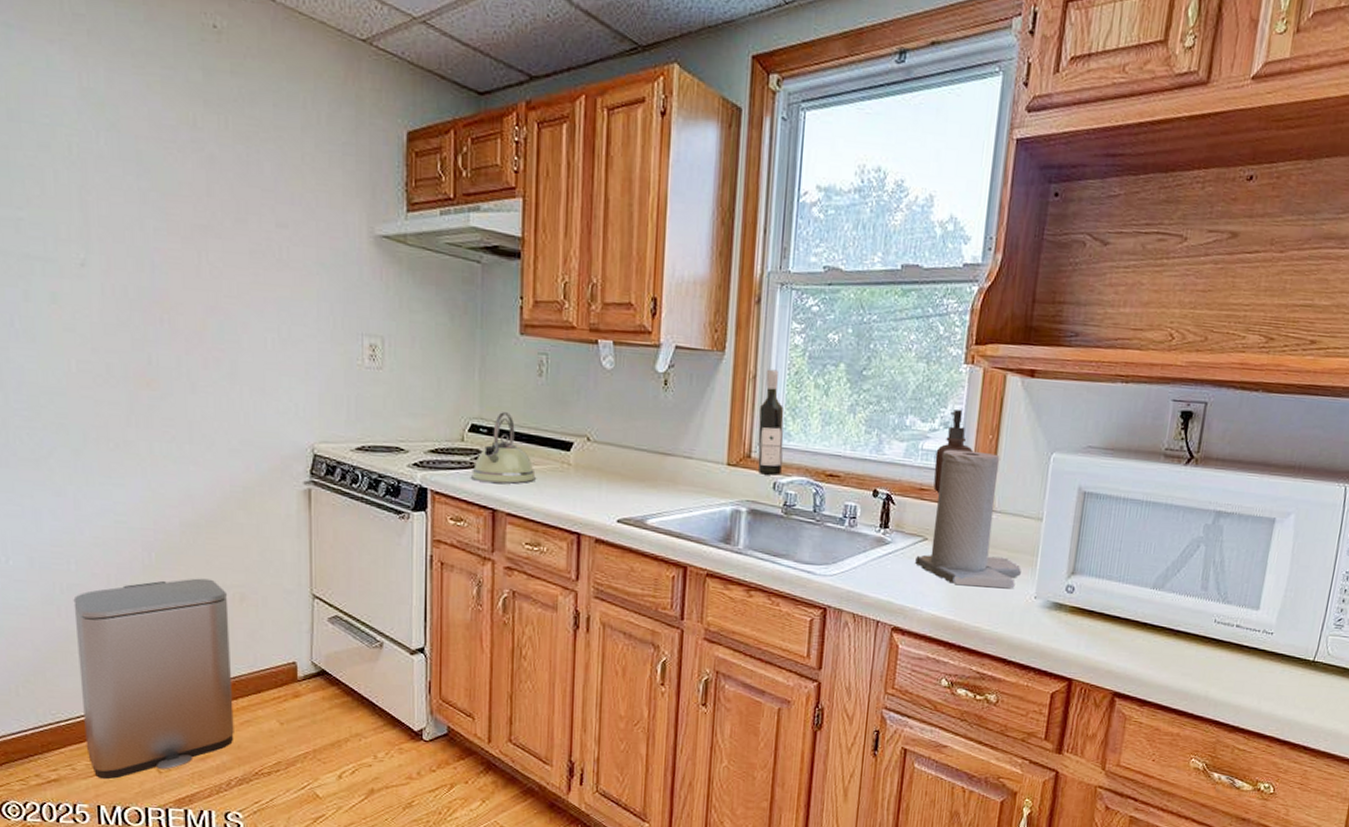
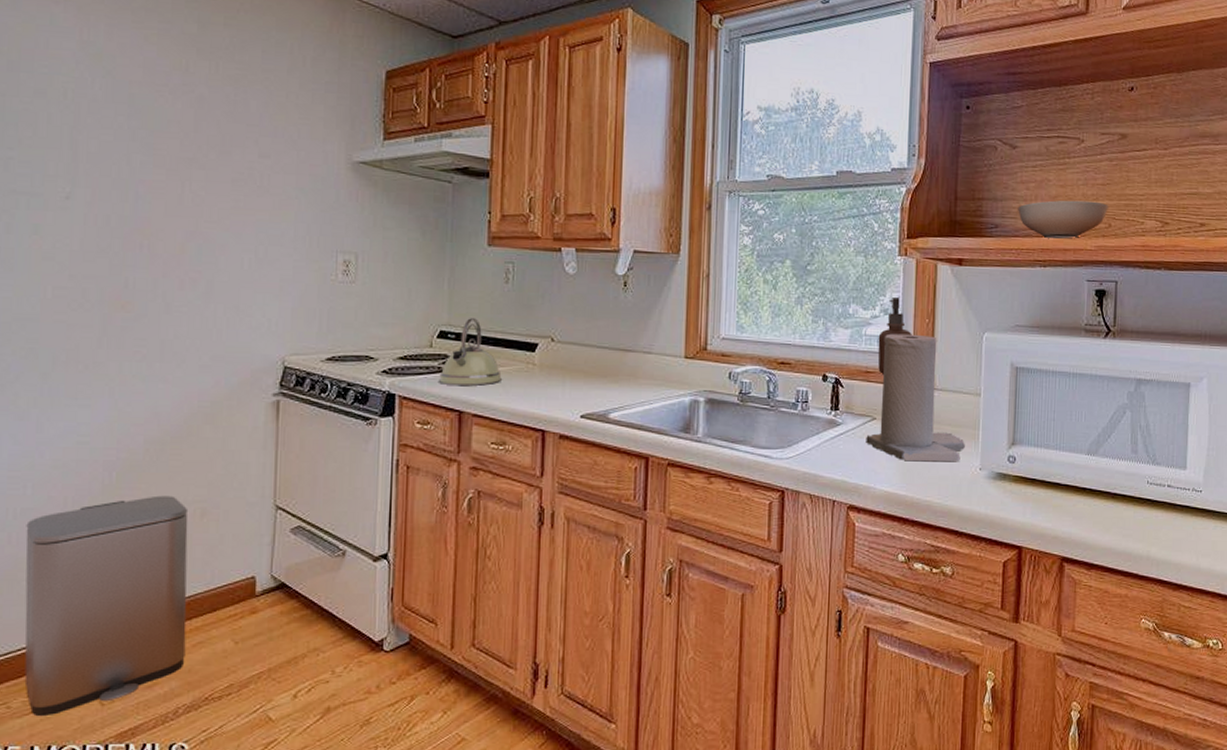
bottle: present [757,369,785,475] -> none [713,268,737,366]
bowl: none [1101,307,1208,352] -> present [1017,200,1110,239]

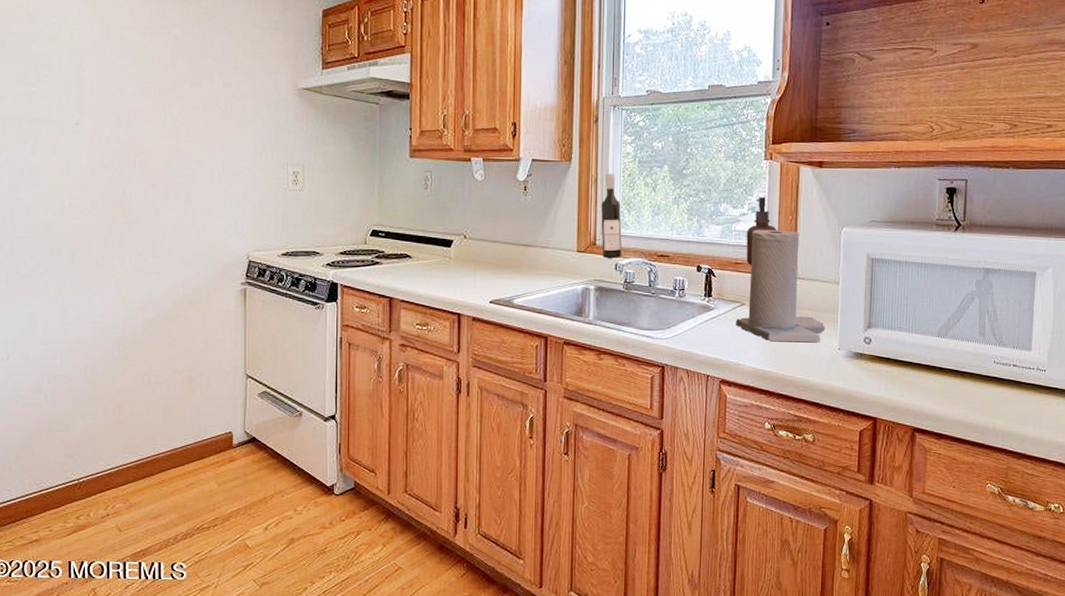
pedal bin: present [24,495,189,715] -> none [58,365,181,538]
kettle: present [439,318,502,387] -> none [373,219,424,277]
bottle: none [713,268,737,366] -> present [601,173,622,258]
bowl: present [1017,200,1110,239] -> none [873,106,961,142]

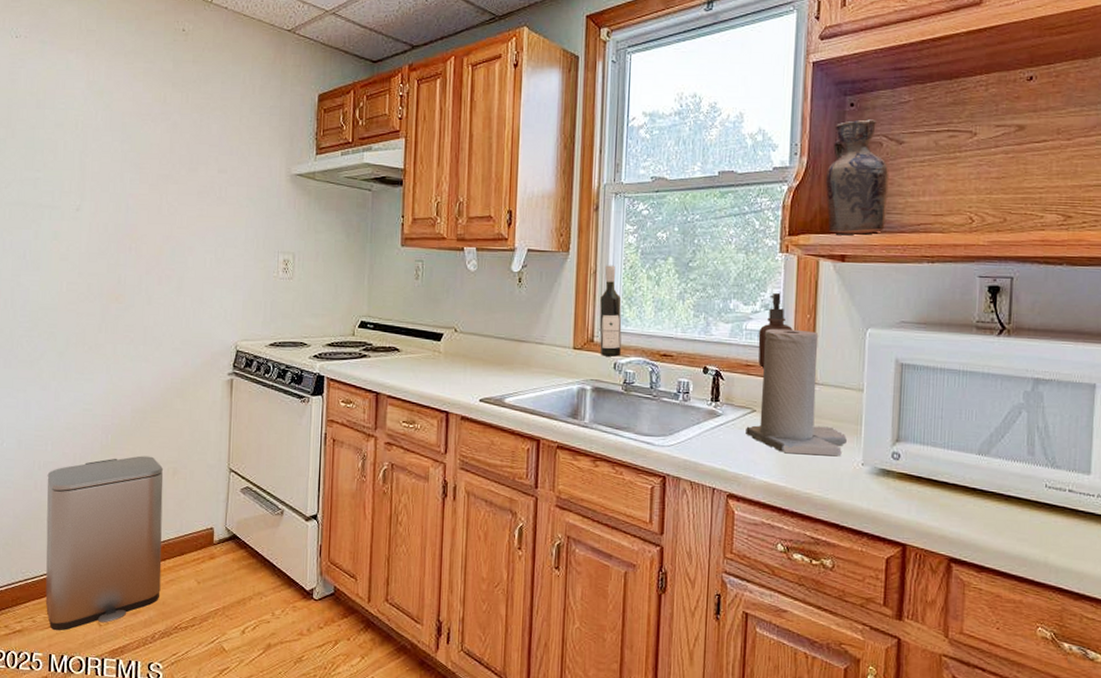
pedal bin: none [58,365,181,538] -> present [45,455,164,630]
ceramic jug: none [804,37,861,143] -> present [825,119,889,235]

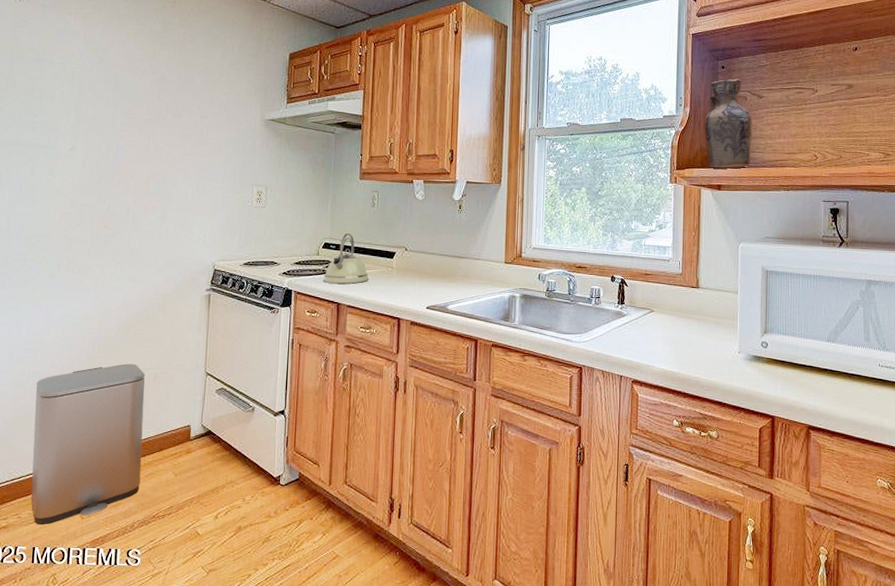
kettle: none [360,310,412,371] -> present [323,233,369,285]
bottle: present [599,265,622,357] -> none [526,194,545,269]
paper towel: present [746,328,847,457] -> none [646,244,726,347]
soap dispenser: present [758,293,793,369] -> none [654,216,682,277]

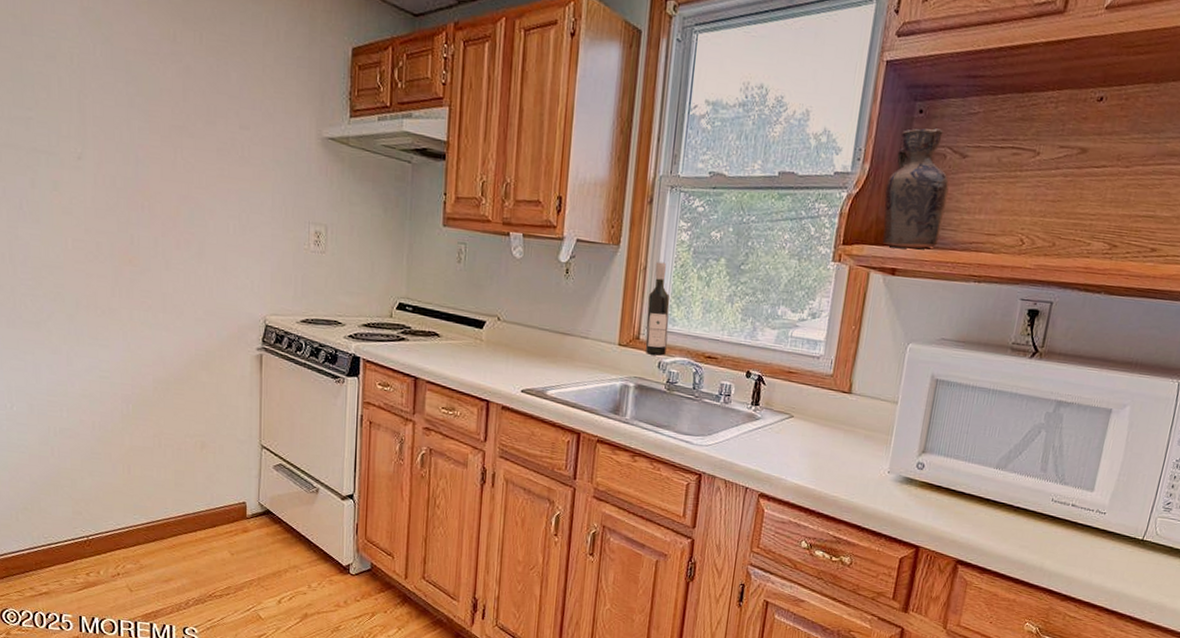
pedal bin: present [30,363,146,524] -> none [64,427,193,594]
kettle: present [323,233,369,285] -> none [398,293,453,356]
bottle: none [526,194,545,269] -> present [645,261,670,356]

